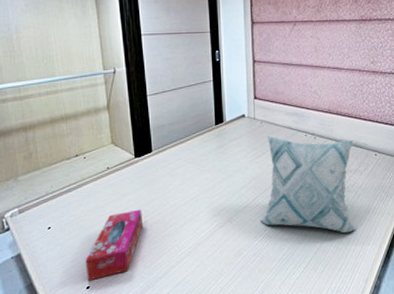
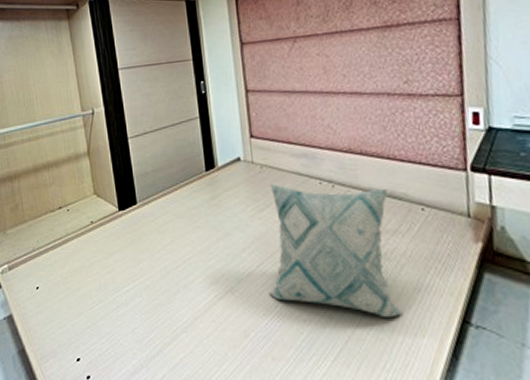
tissue box: present [85,209,142,281] -> none [74,271,131,352]

